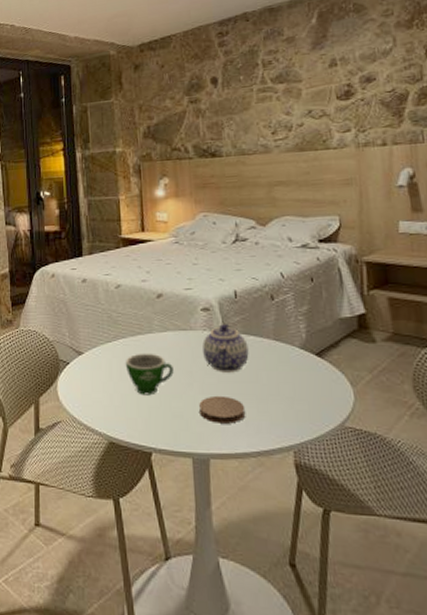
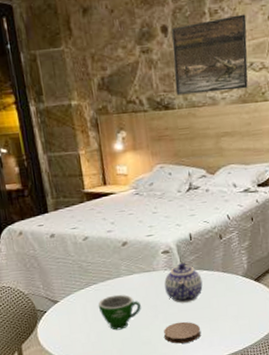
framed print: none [221,63,306,143] -> present [170,14,248,96]

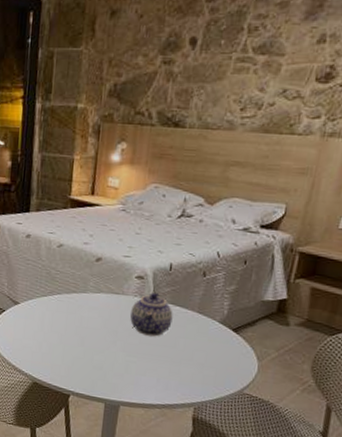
teacup: present [98,294,141,331] -> none [57,309,101,348]
coaster: present [164,321,201,344] -> none [118,354,160,380]
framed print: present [170,14,248,96] -> none [190,34,291,117]

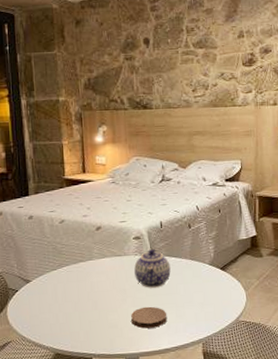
coaster: none [118,354,160,380] -> present [131,306,167,329]

